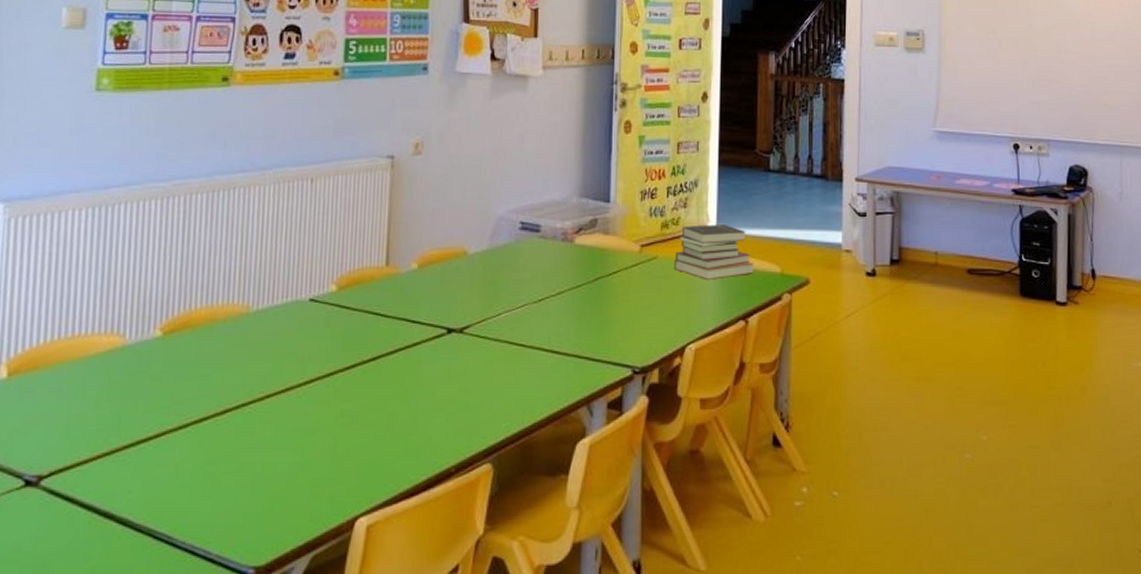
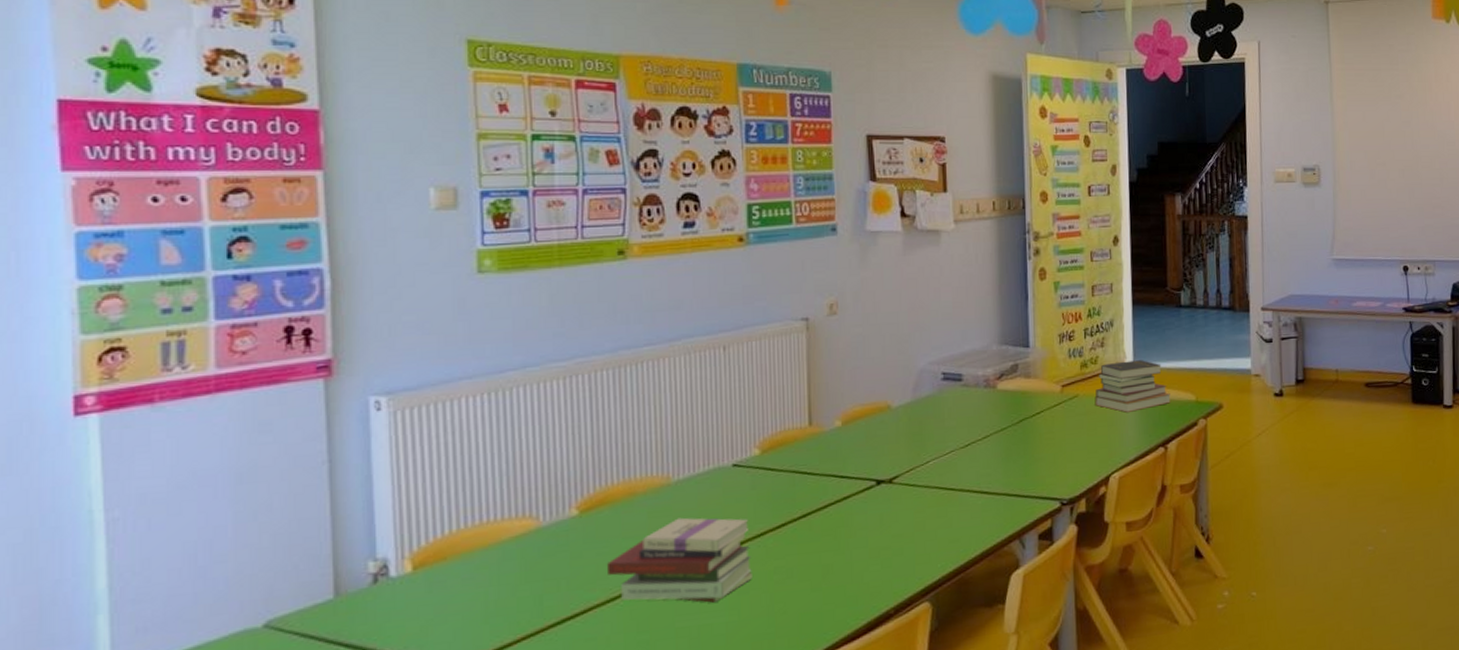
books: none [182,349,321,440] -> present [606,517,752,603]

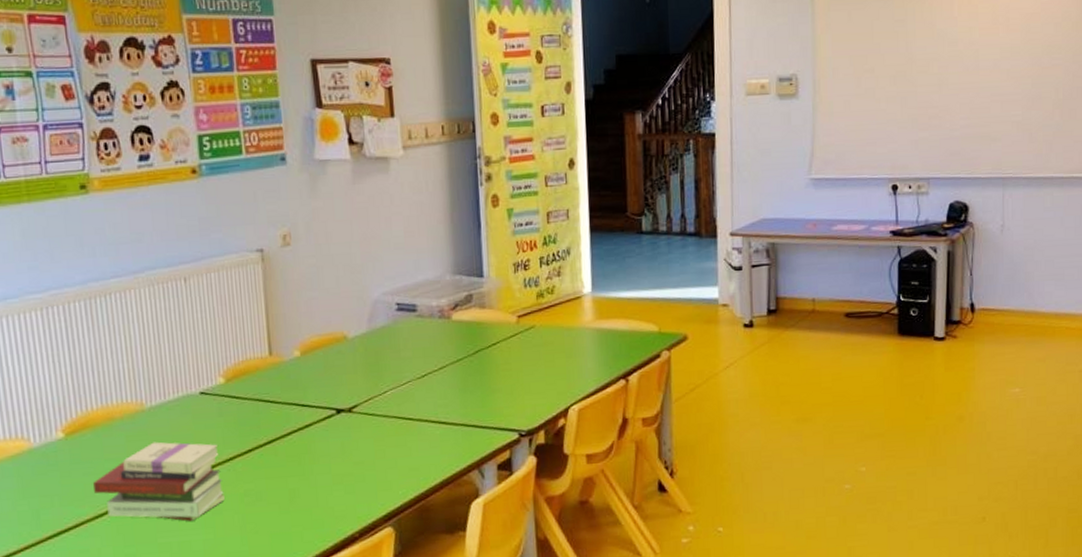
books: present [1094,360,1171,413] -> none [552,289,632,344]

